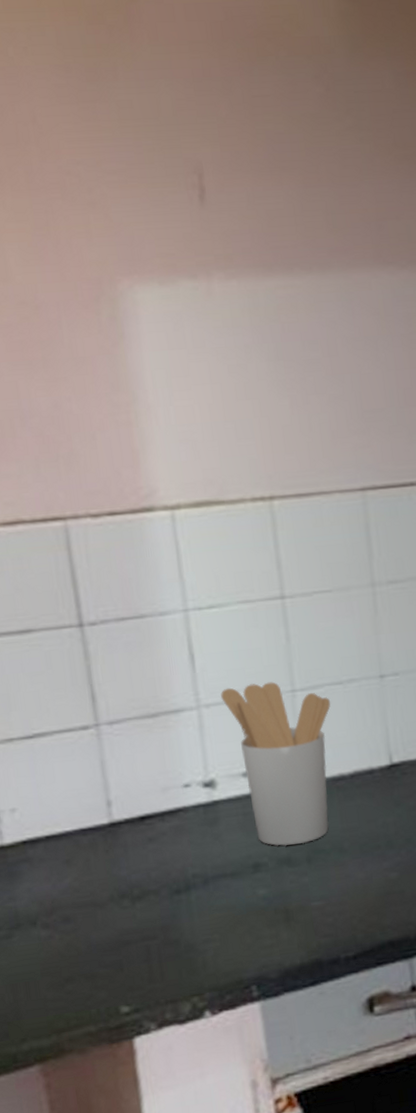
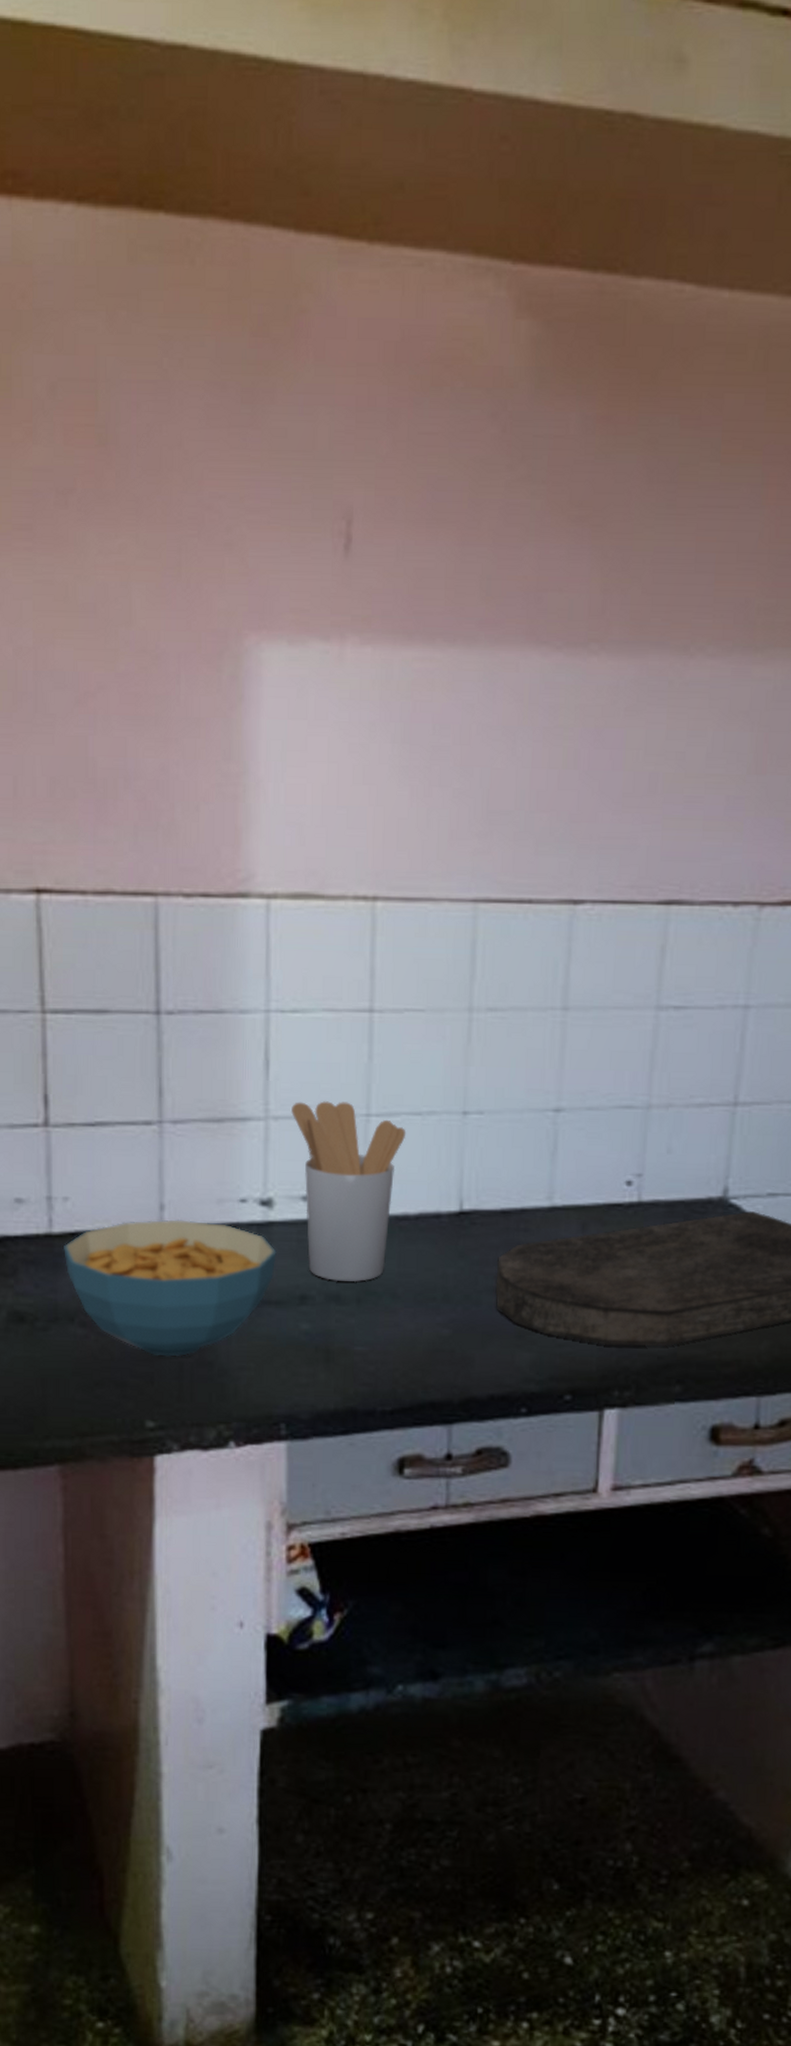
cereal bowl: none [16,809,227,944] -> present [62,1219,277,1357]

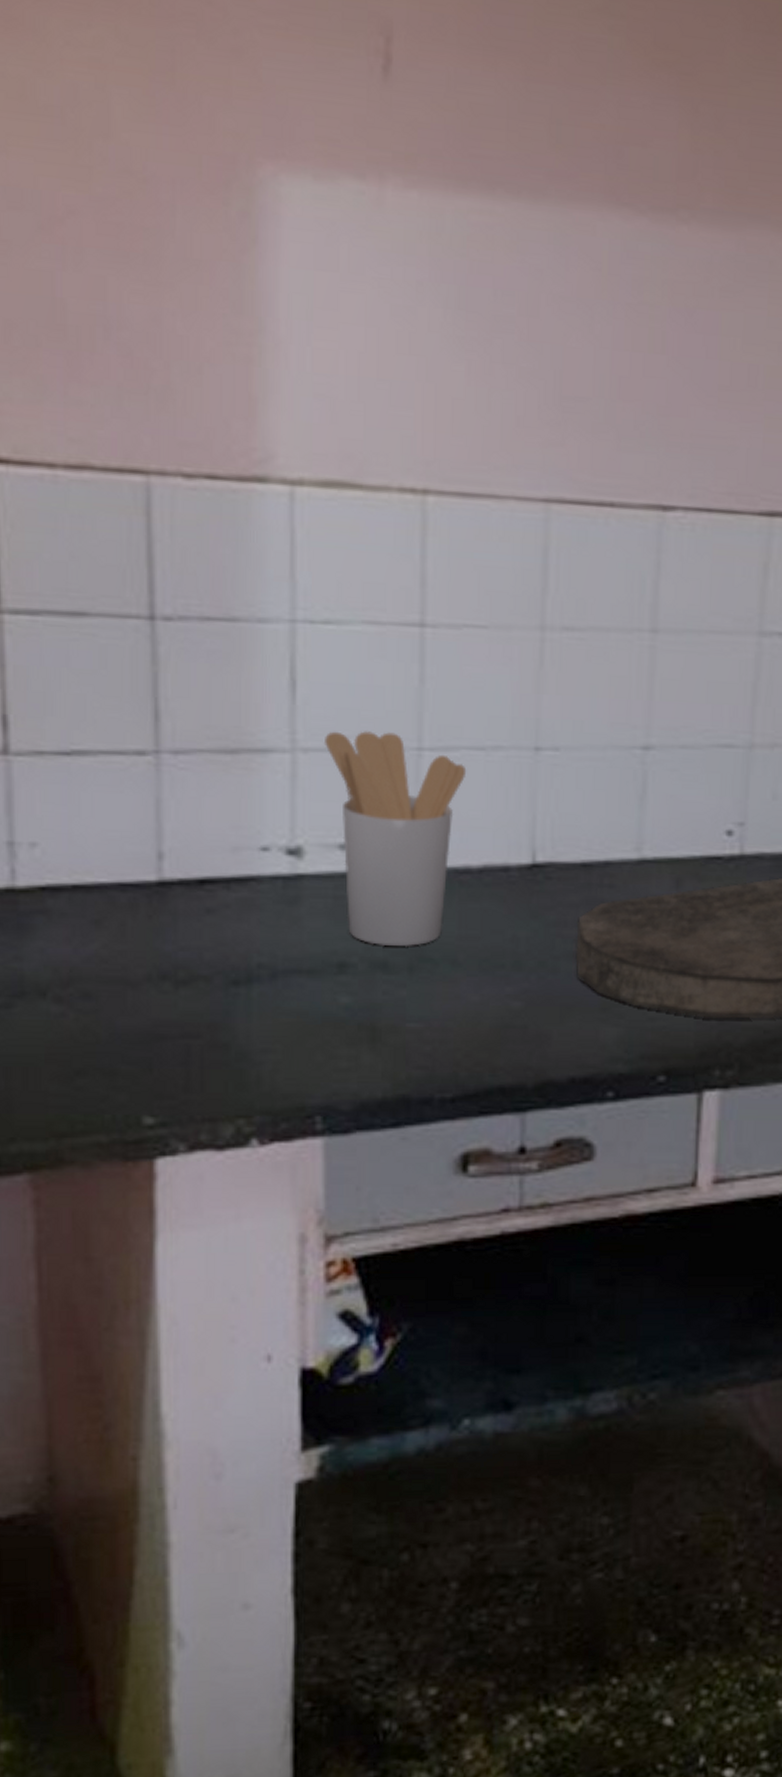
cereal bowl: present [62,1219,277,1357] -> none [30,871,308,1038]

